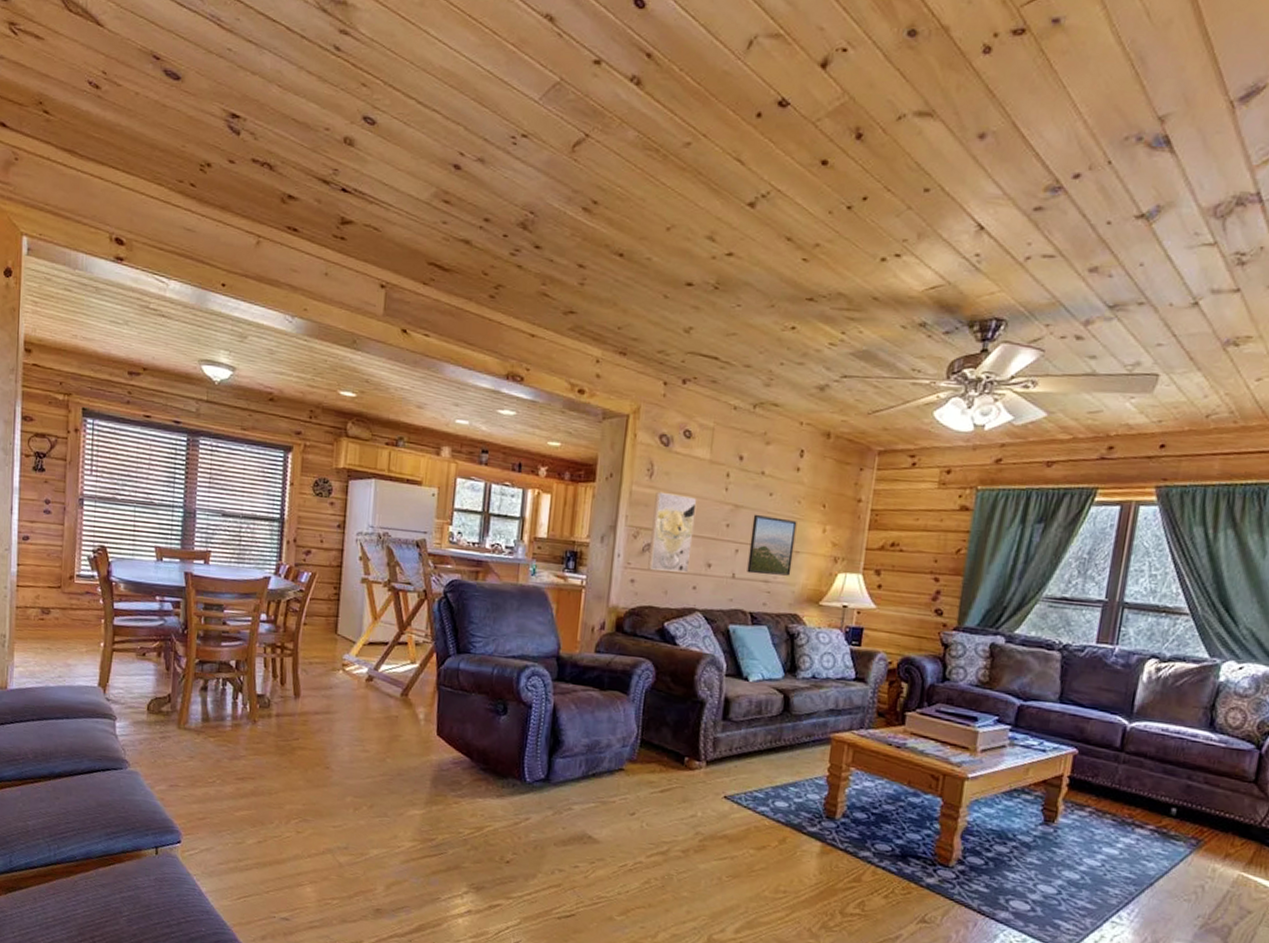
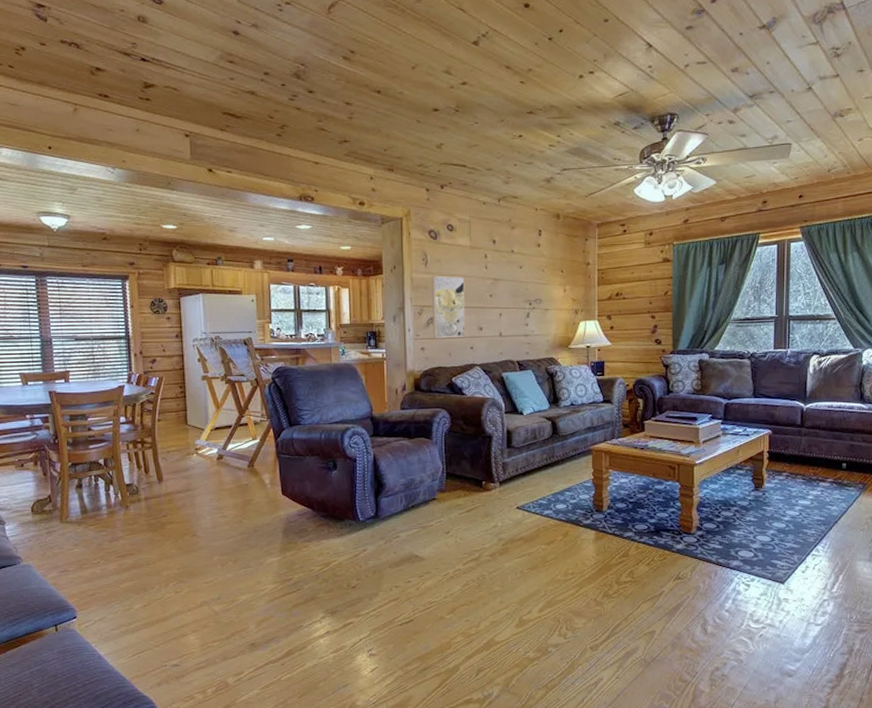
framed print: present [746,514,797,576] -> none [509,284,544,331]

